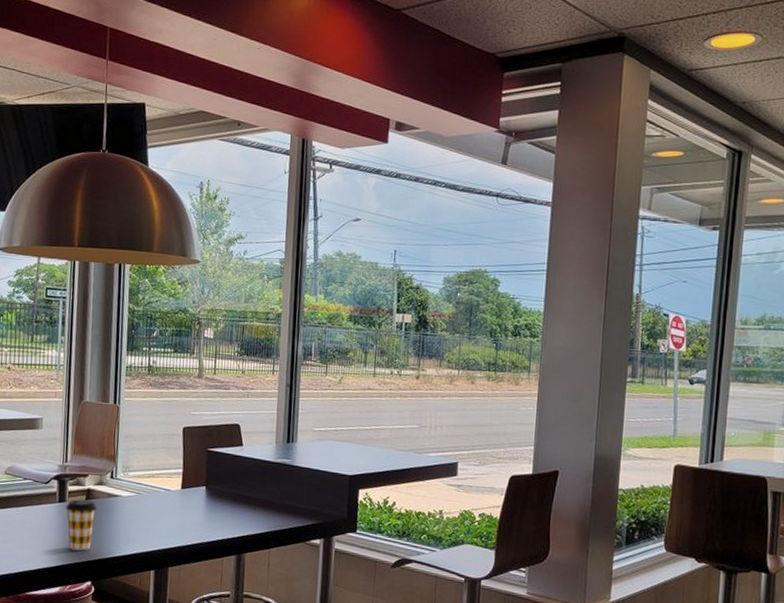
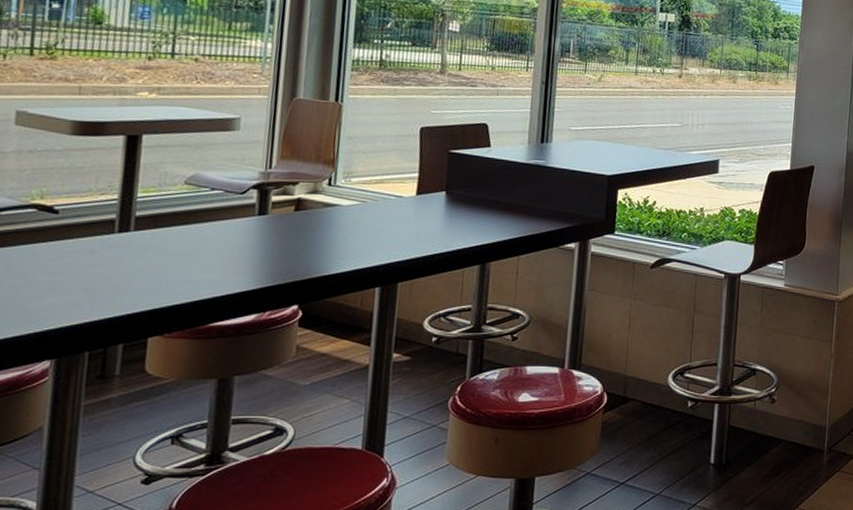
coffee cup: present [66,499,97,551] -> none [268,211,309,270]

